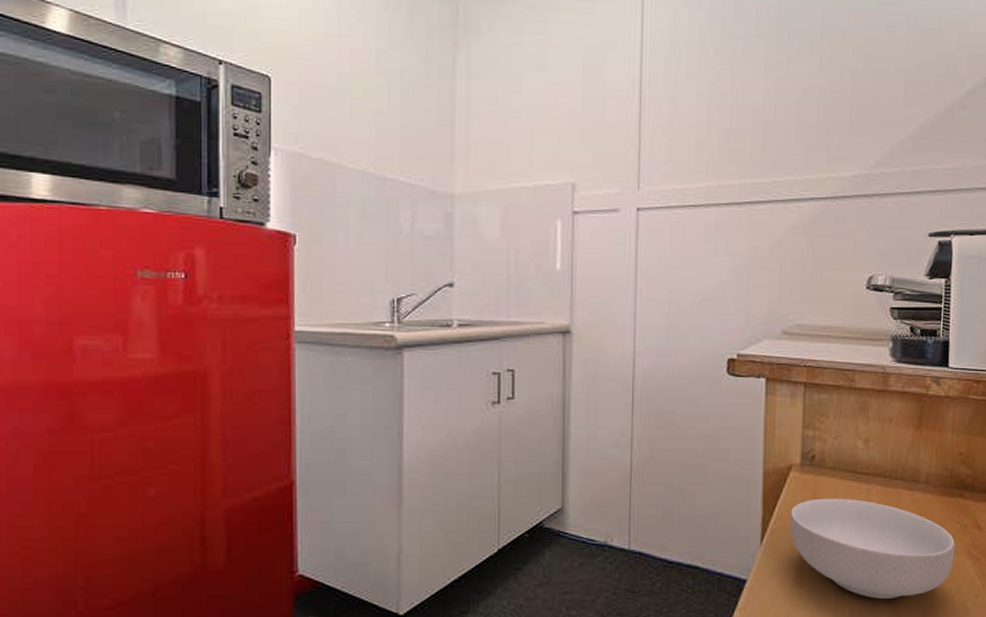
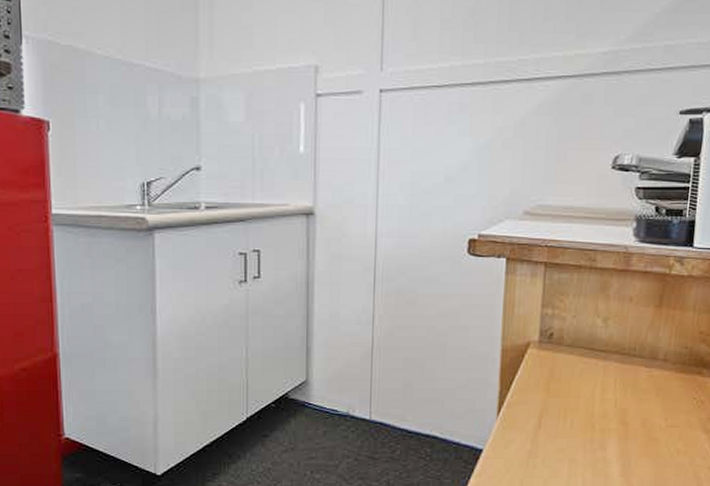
cereal bowl: present [789,498,955,599] -> none [526,374,691,469]

